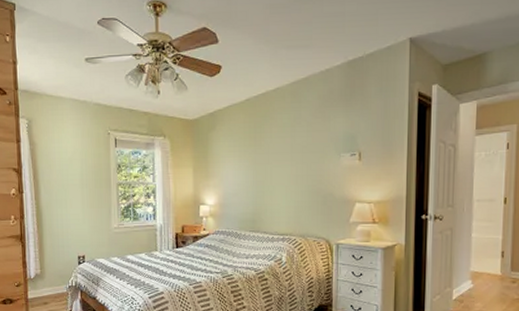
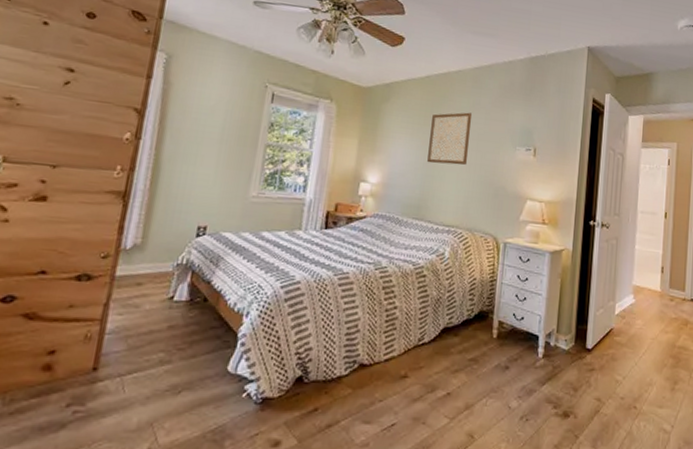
wall art: none [256,127,295,181] -> present [427,112,473,165]

